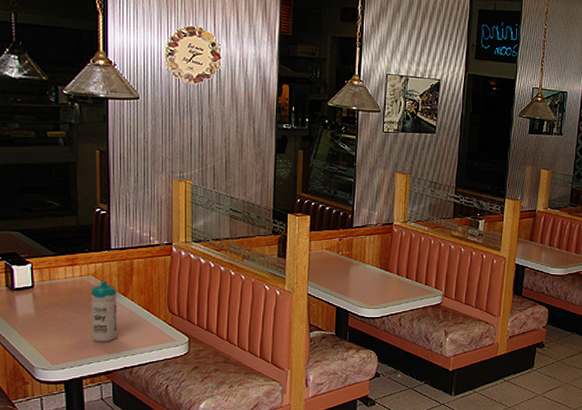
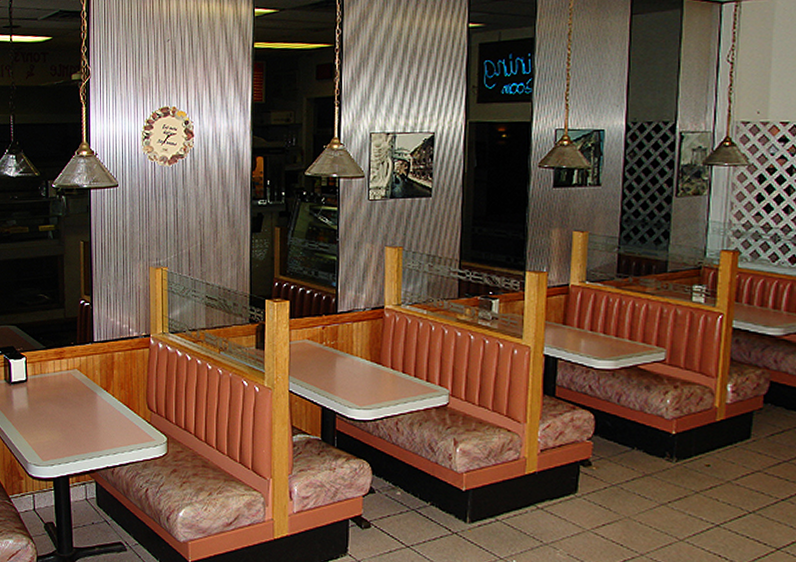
water bottle: present [91,280,118,342] -> none [76,374,100,439]

